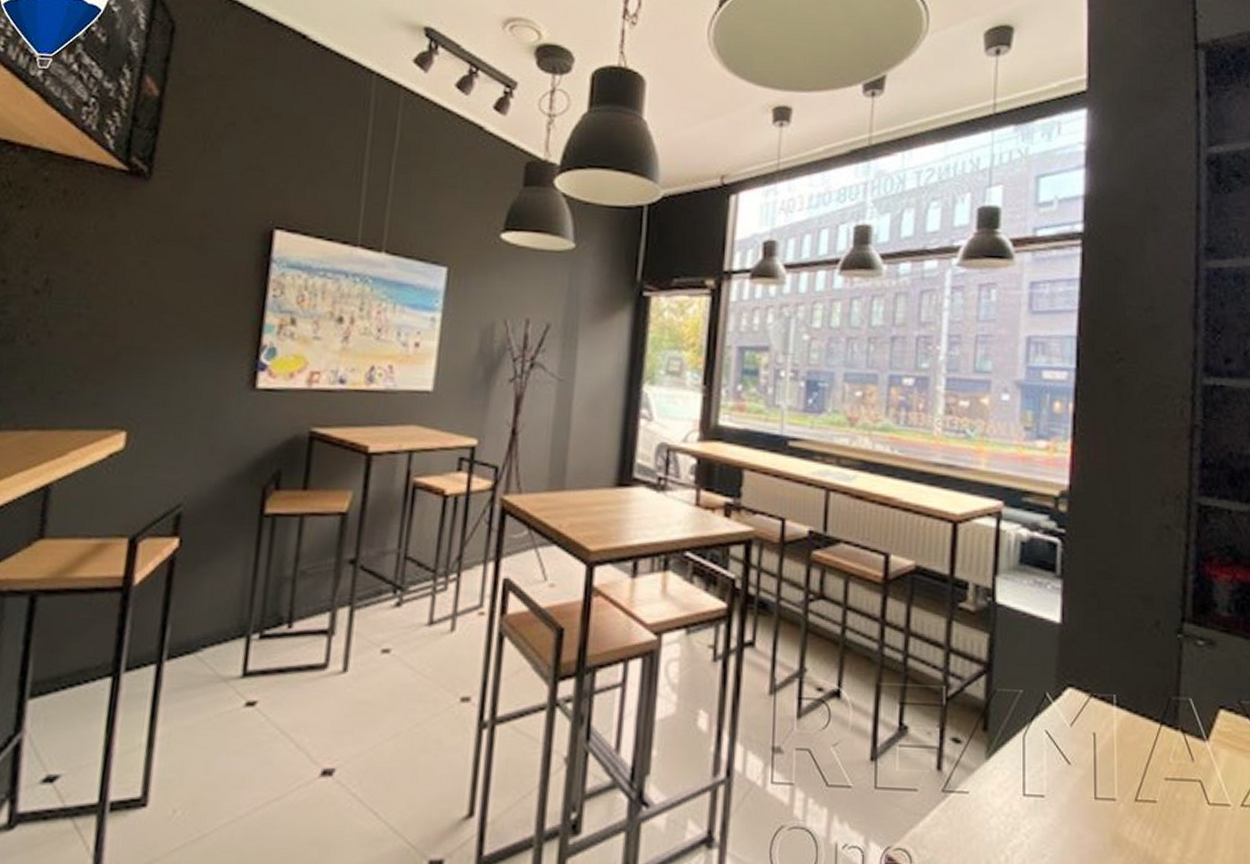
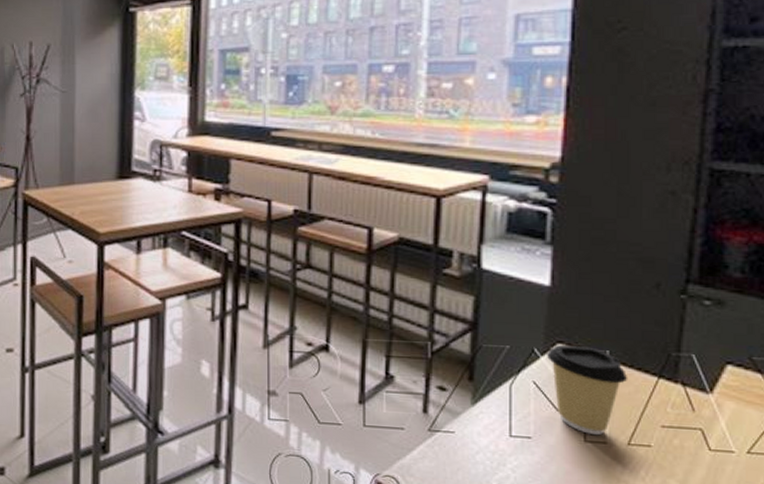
coffee cup: none [1059,688,1134,790] -> present [547,344,628,435]

